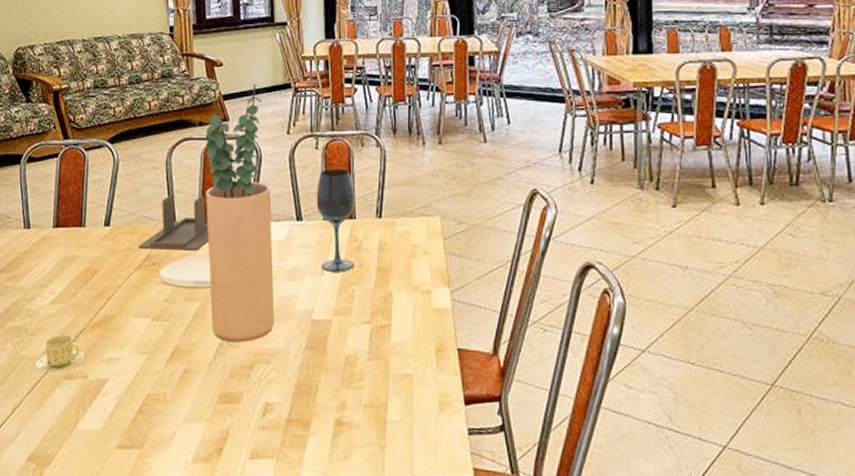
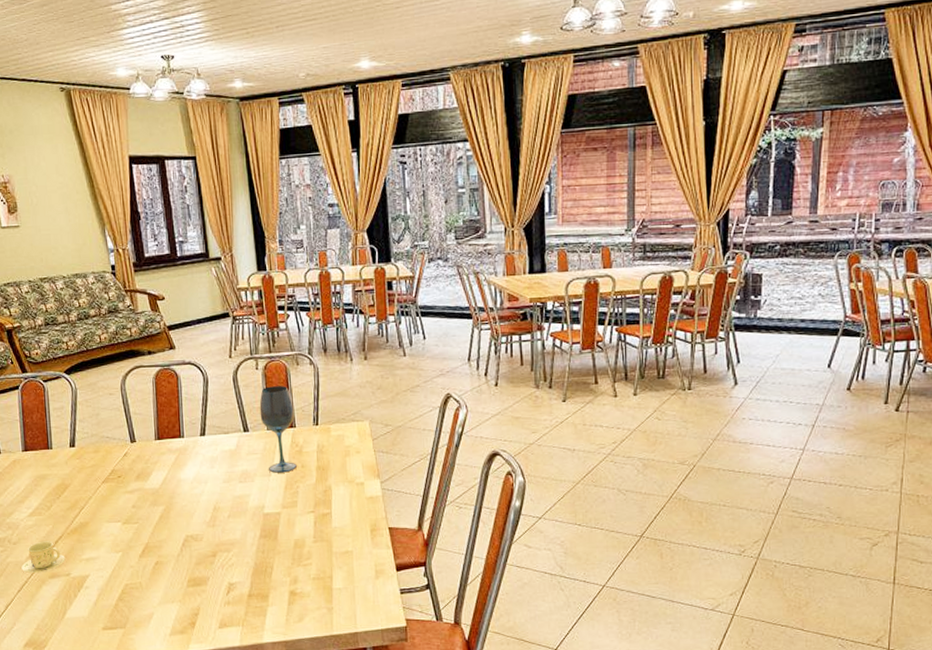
napkin holder: present [139,195,209,251] -> none [103,416,167,465]
plate: present [158,253,211,290] -> none [124,464,173,496]
vase: present [205,84,275,342] -> none [154,315,231,537]

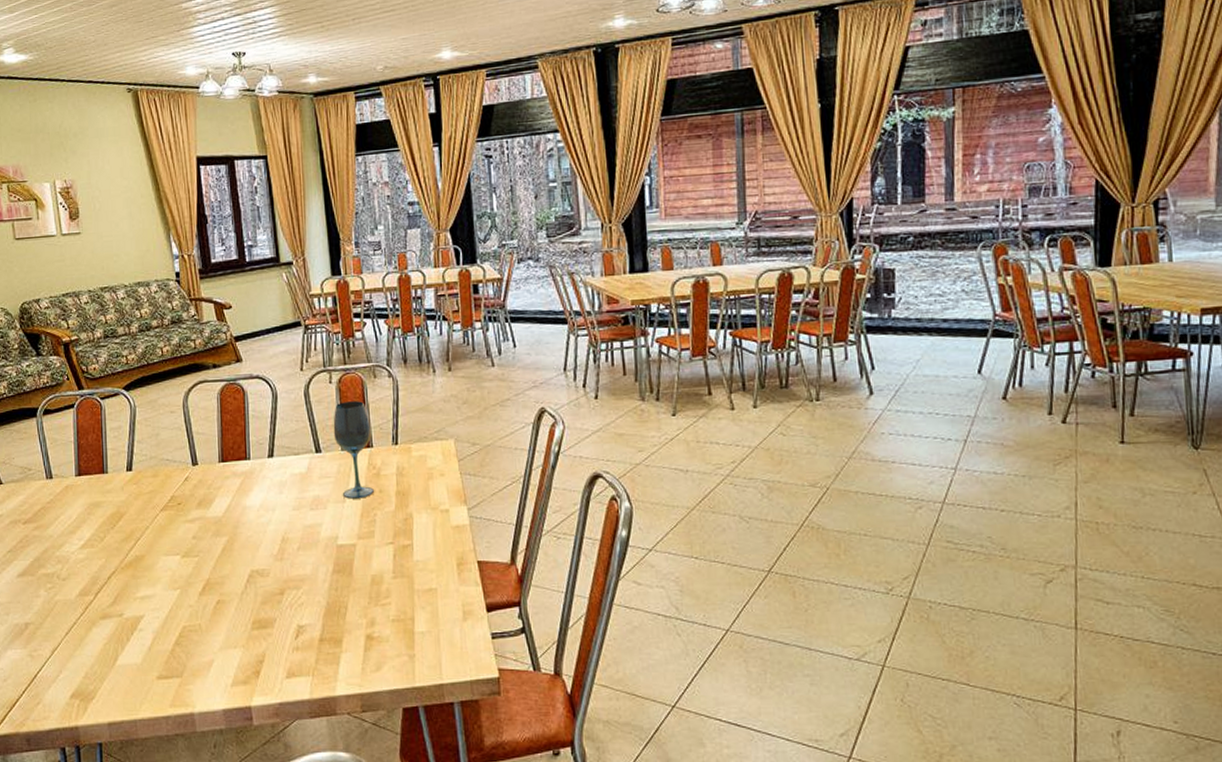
cup and saucer: present [21,541,66,574] -> none [70,576,118,614]

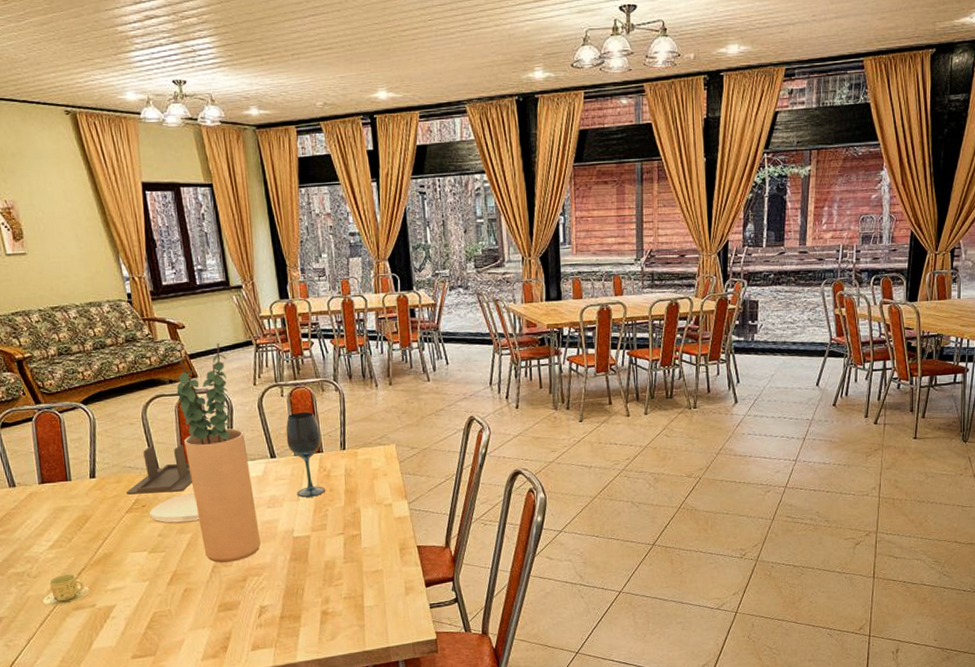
cup and saucer: none [70,576,118,614] -> present [43,573,90,607]
napkin holder: none [162,436,231,490] -> present [126,445,192,495]
plate: none [184,489,237,525] -> present [149,492,200,524]
vase: none [220,324,301,572] -> present [176,343,261,563]

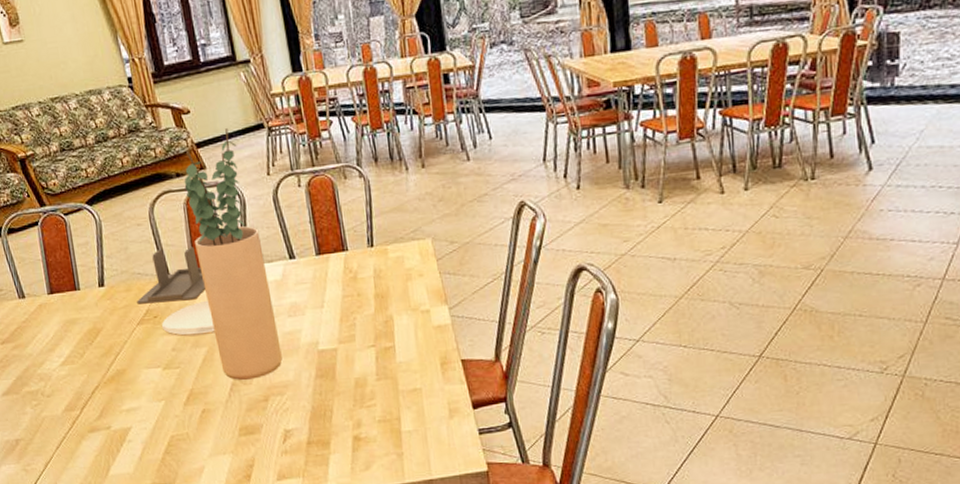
cup and saucer: present [43,573,90,607] -> none [58,391,105,429]
wineglass: present [286,412,325,498] -> none [305,204,352,304]

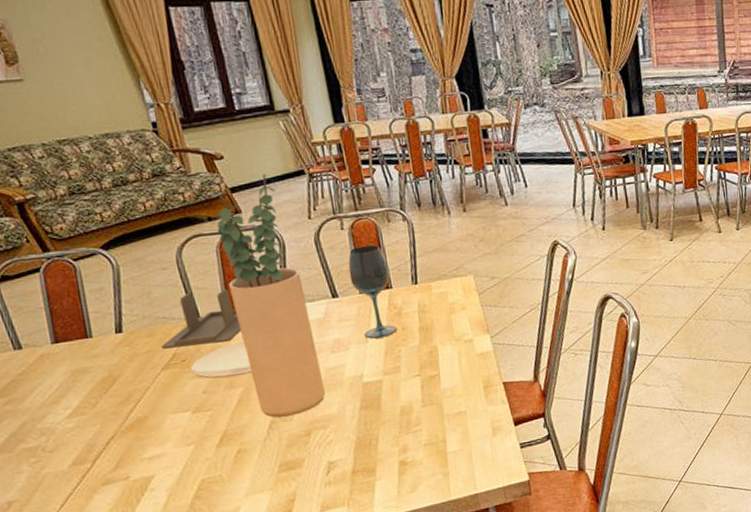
wineglass: none [305,204,352,304] -> present [348,245,397,339]

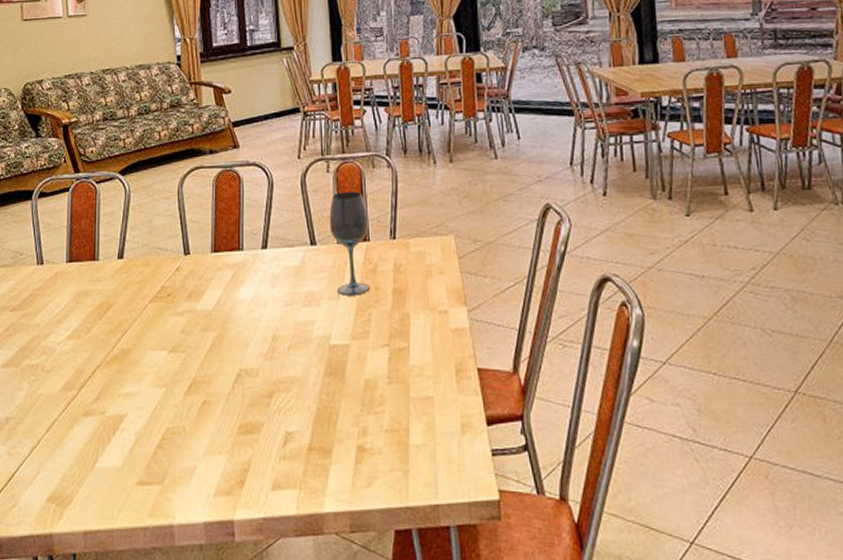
napkin holder: present [161,289,241,349] -> none [153,224,223,280]
plate: present [190,341,252,379] -> none [173,281,227,319]
vase: present [216,174,325,418] -> none [216,110,292,371]

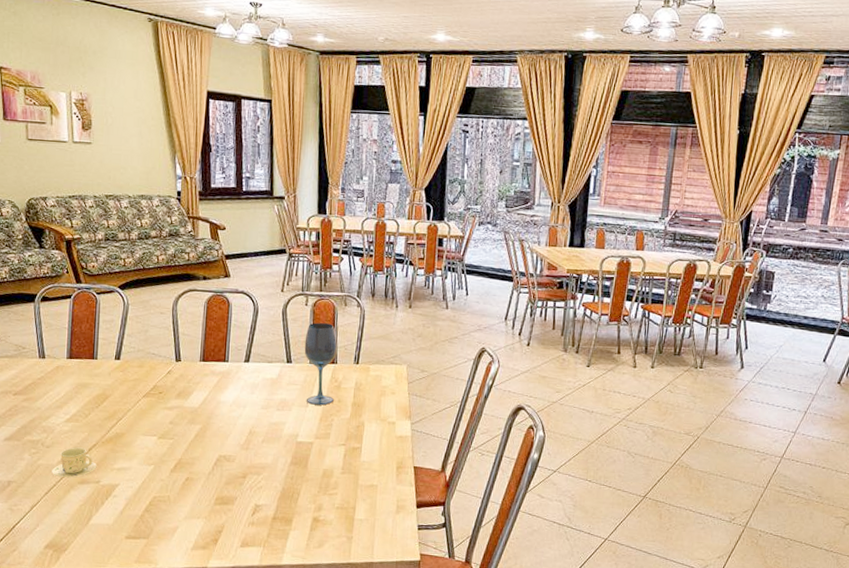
cup and saucer: none [53,370,102,410] -> present [52,447,97,478]

